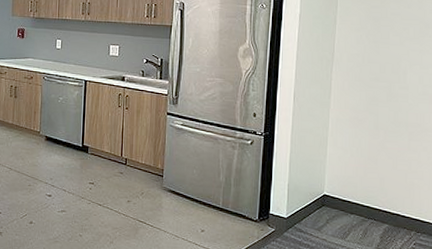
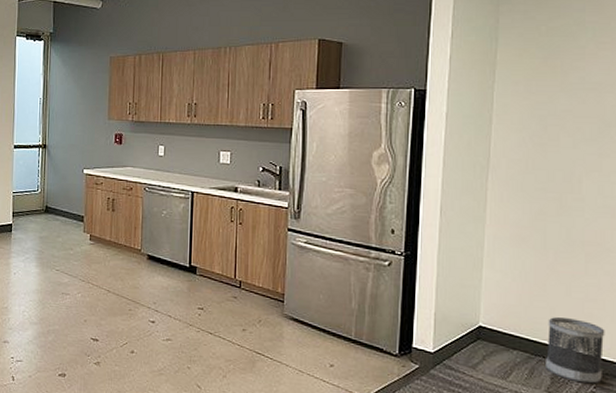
wastebasket: none [376,186,423,241] -> present [546,317,605,384]

